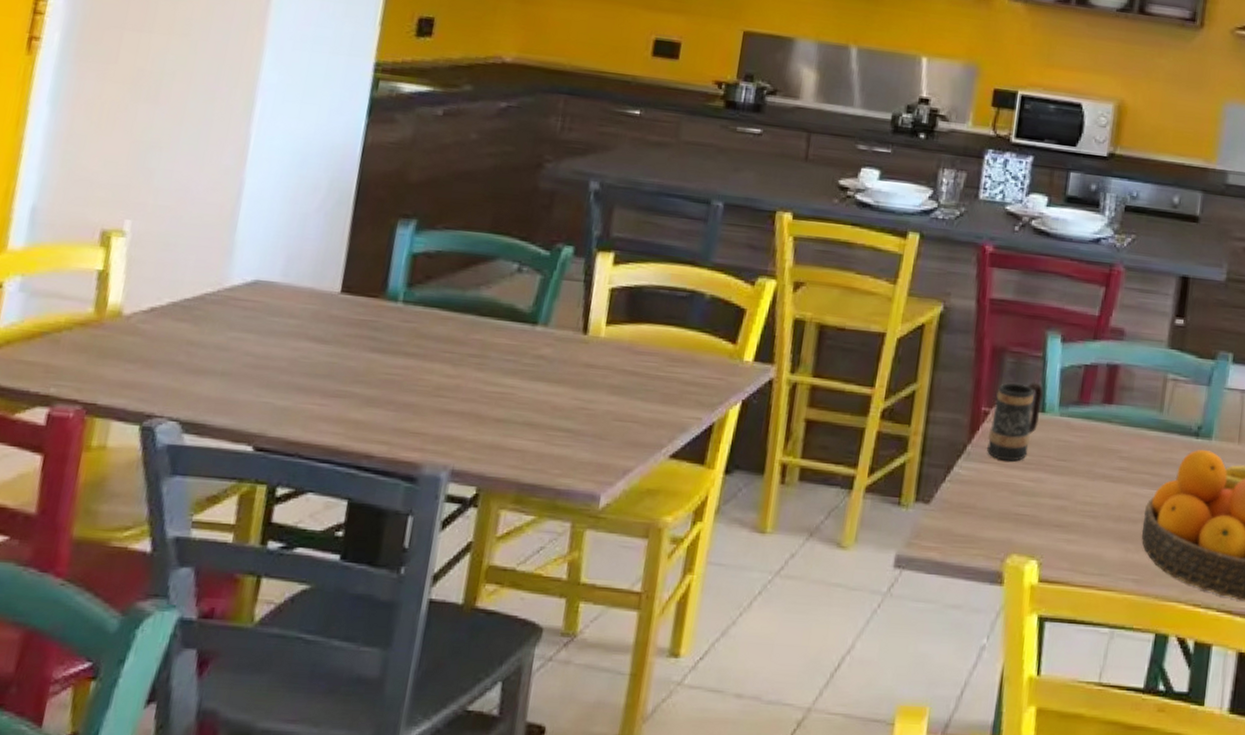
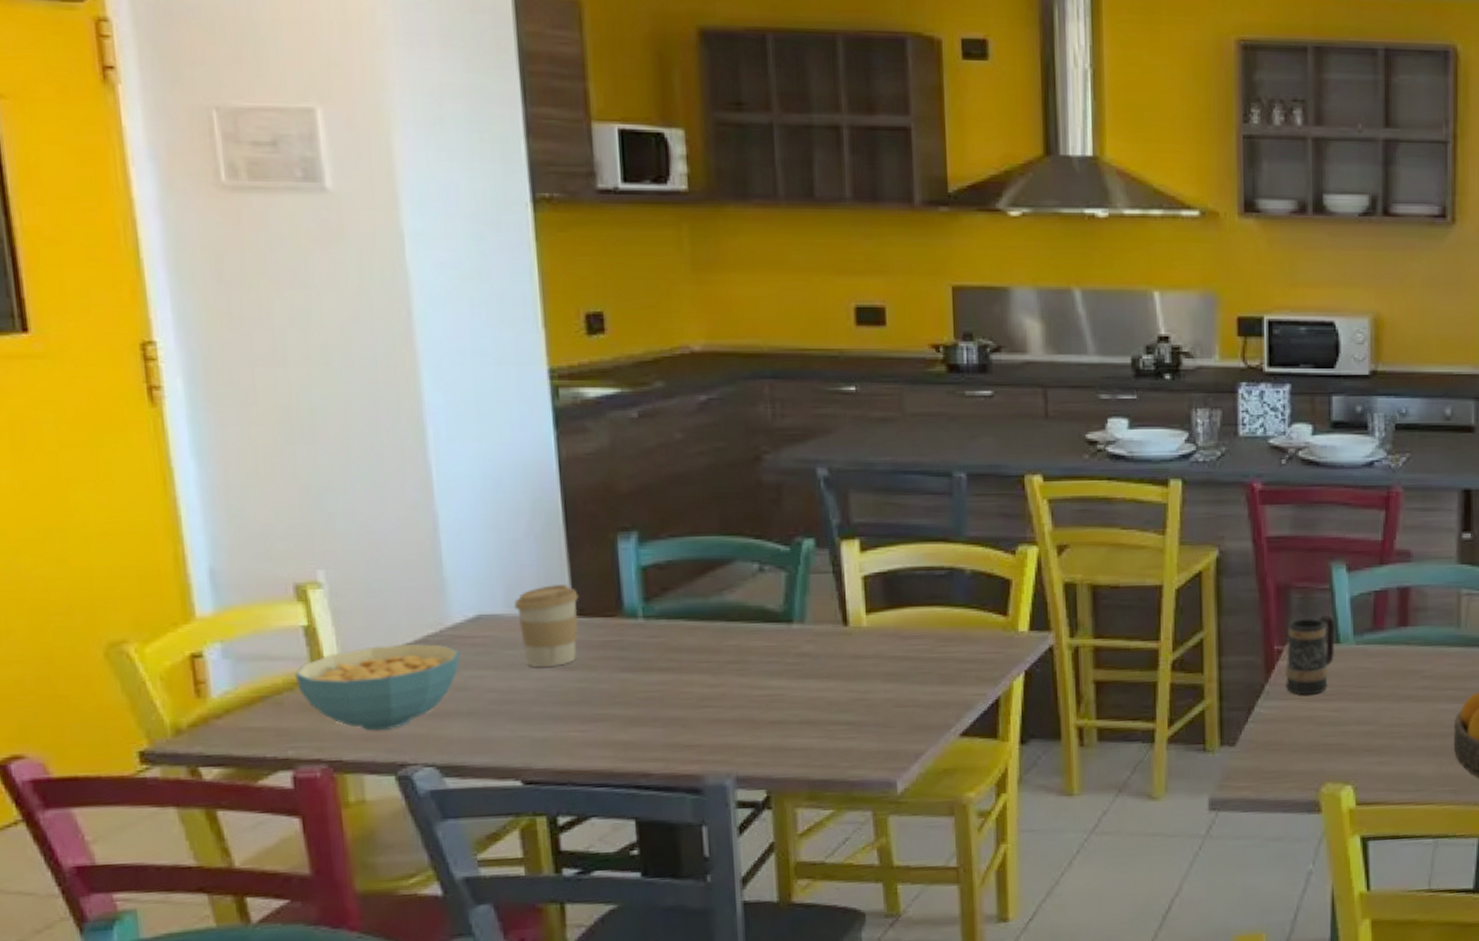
cereal bowl: none [76,298,231,380] -> present [295,643,461,731]
coffee cup: none [286,259,350,339] -> present [513,584,579,667]

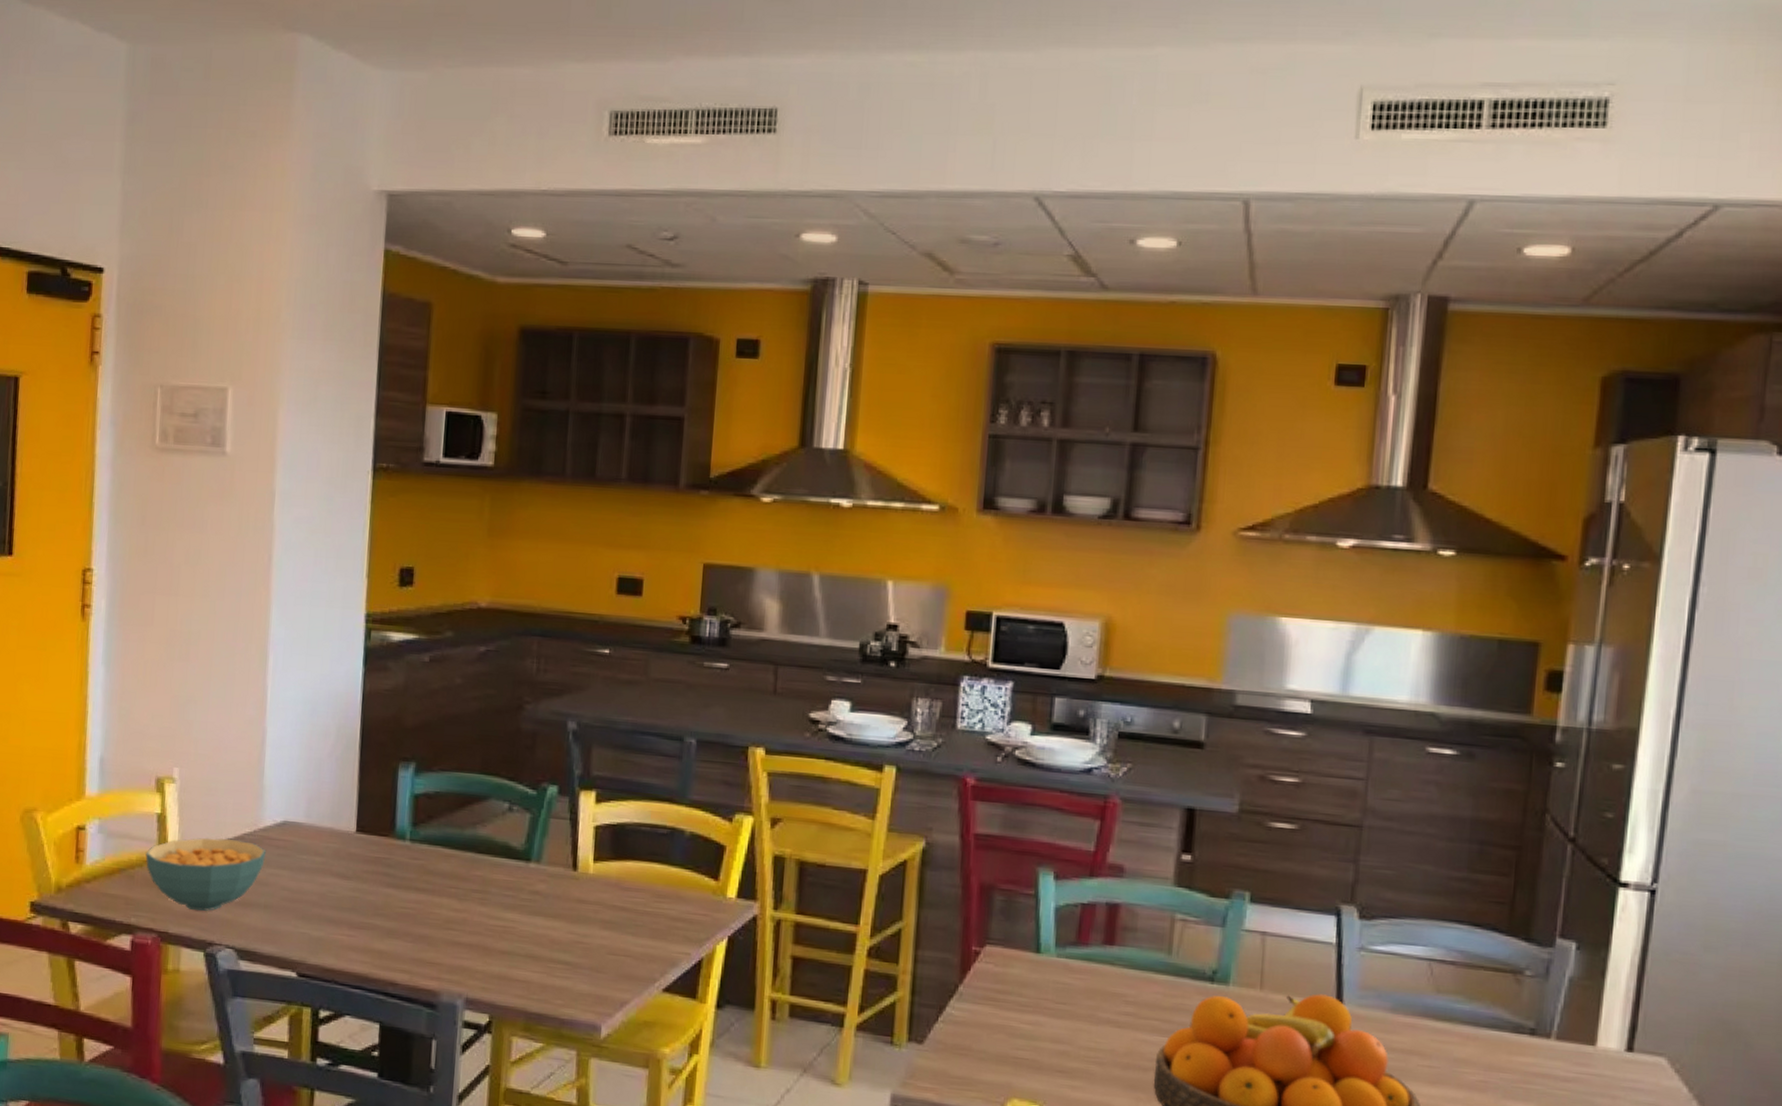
coffee cup: present [513,584,579,667] -> none [312,801,362,875]
mug: present [1284,614,1335,696] -> none [980,921,1037,1003]

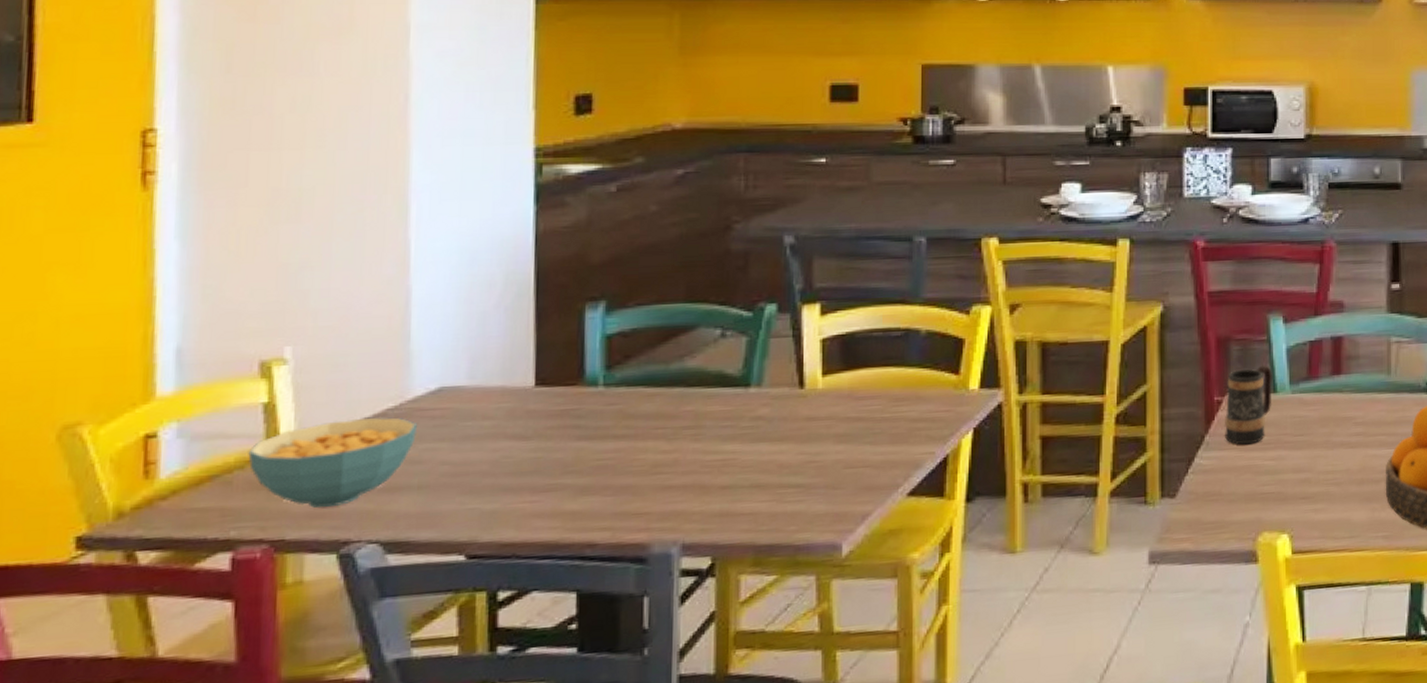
mug: none [980,921,1037,1003] -> present [1224,365,1272,445]

